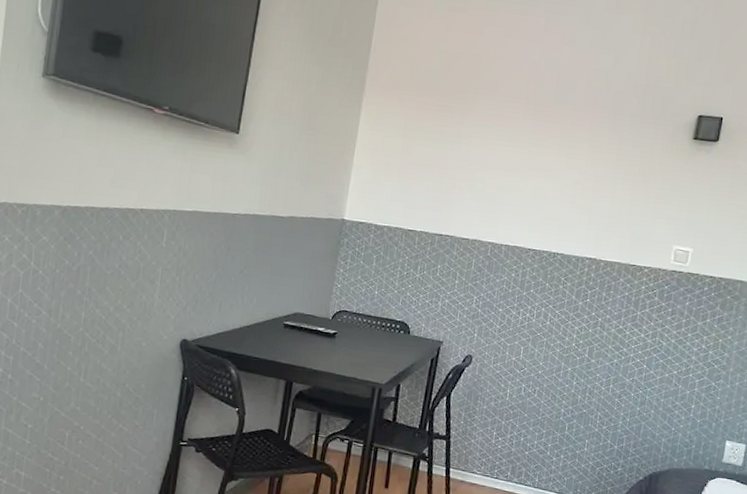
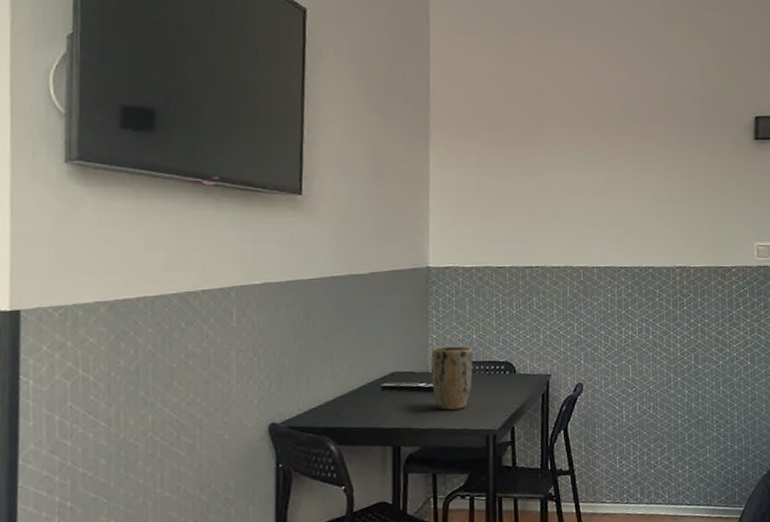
plant pot: none [329,296,373,359] -> present [431,346,474,410]

